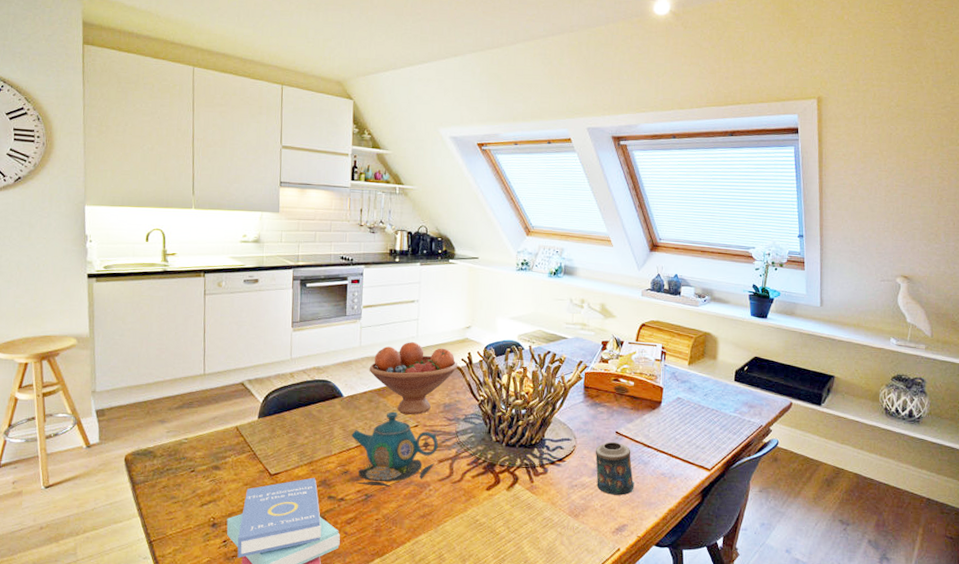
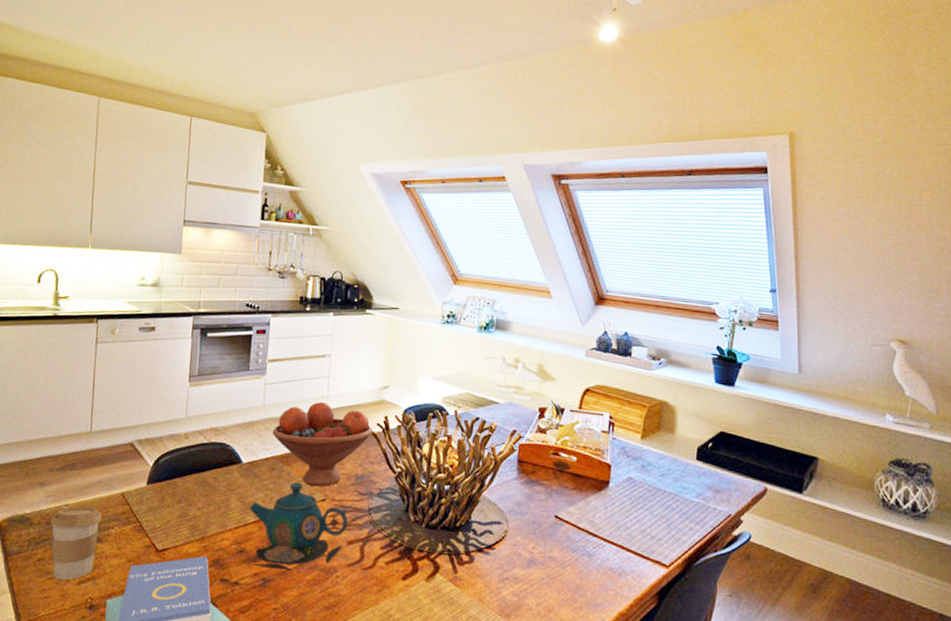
coffee cup: none [172,439,219,504] -> present [50,506,102,581]
candle: present [595,441,636,495] -> none [530,527,578,593]

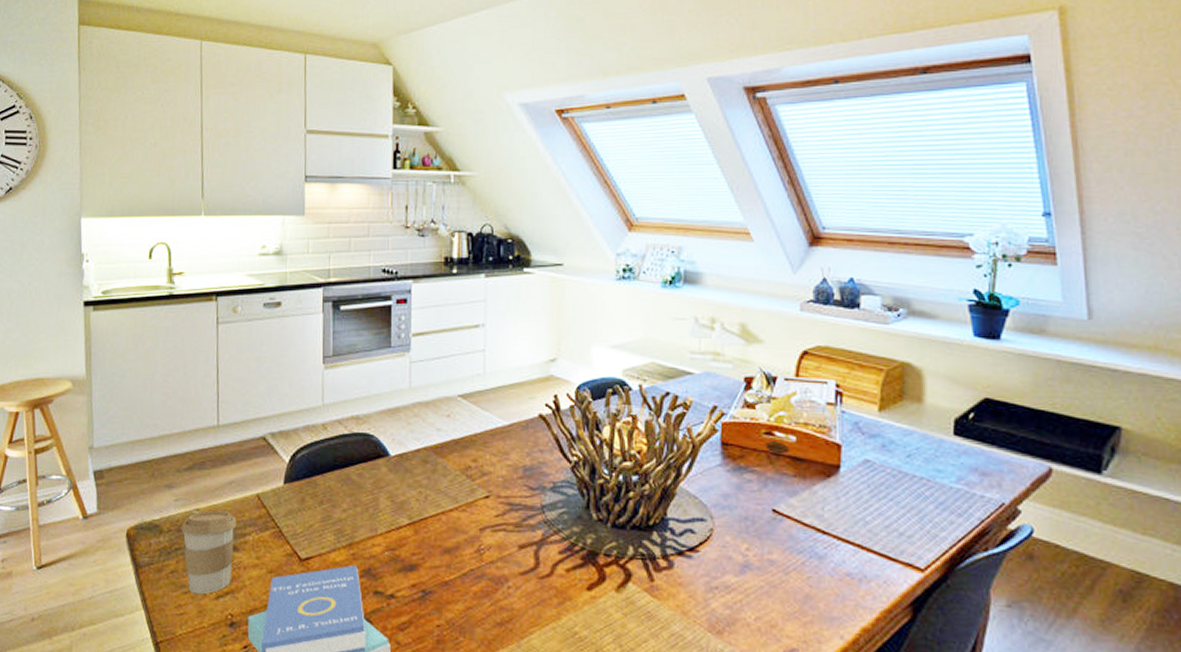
teapot: present [237,482,349,571] -> none [391,476,519,581]
fruit bowl: present [272,402,373,487] -> none [422,381,541,481]

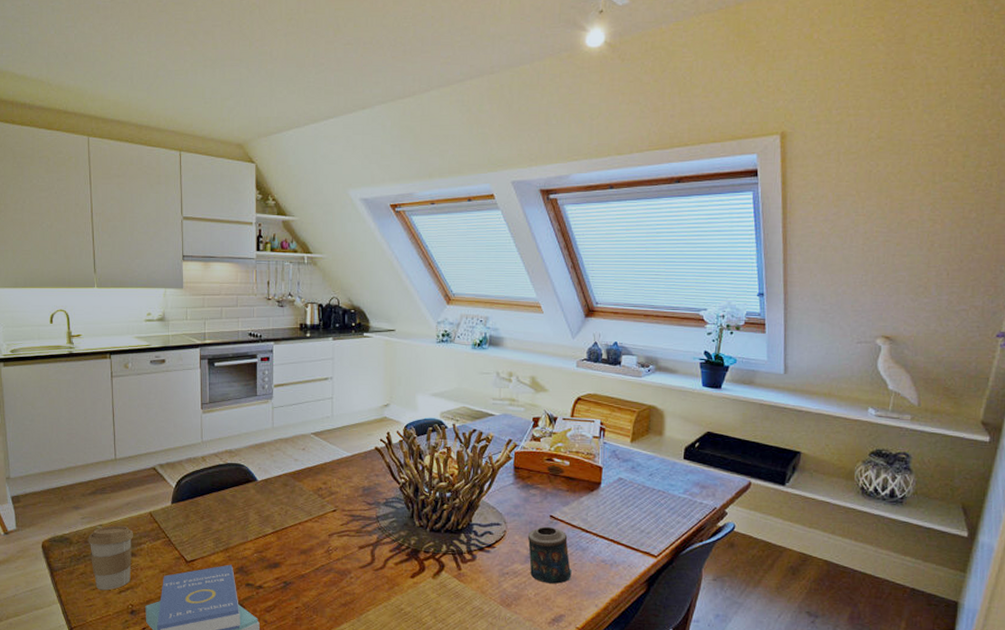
candle: none [742,524,807,605] -> present [527,526,573,584]

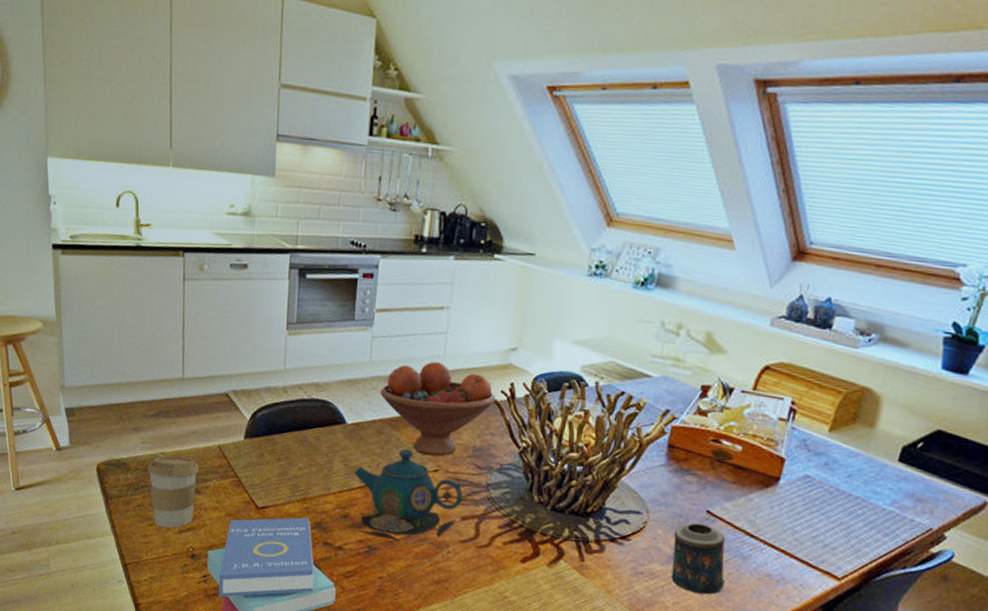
teapot: none [259,495,359,574] -> present [341,449,463,542]
fruit bowl: none [283,422,377,499] -> present [380,361,496,457]

